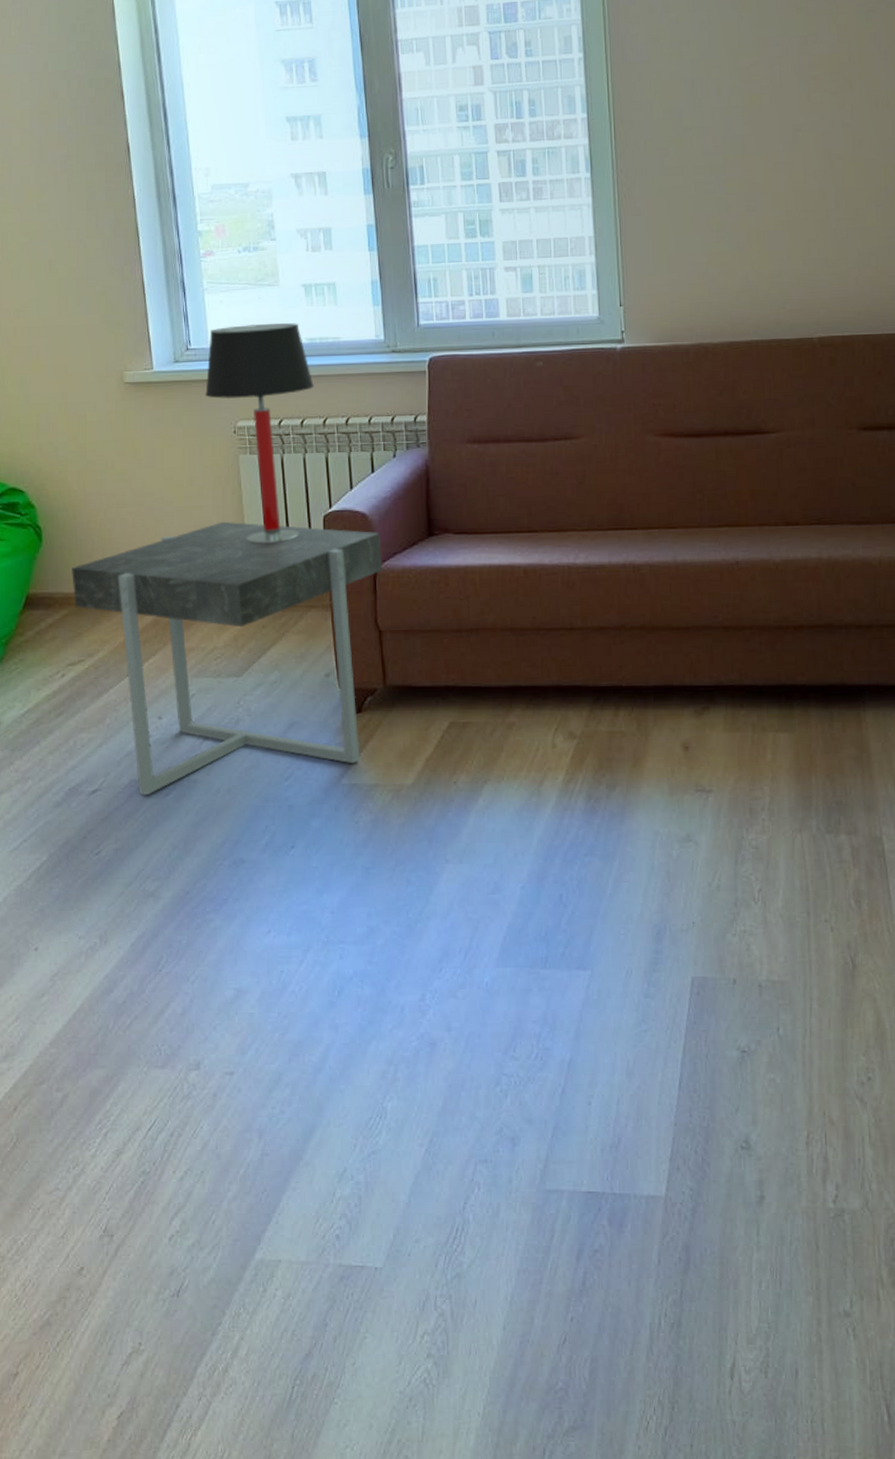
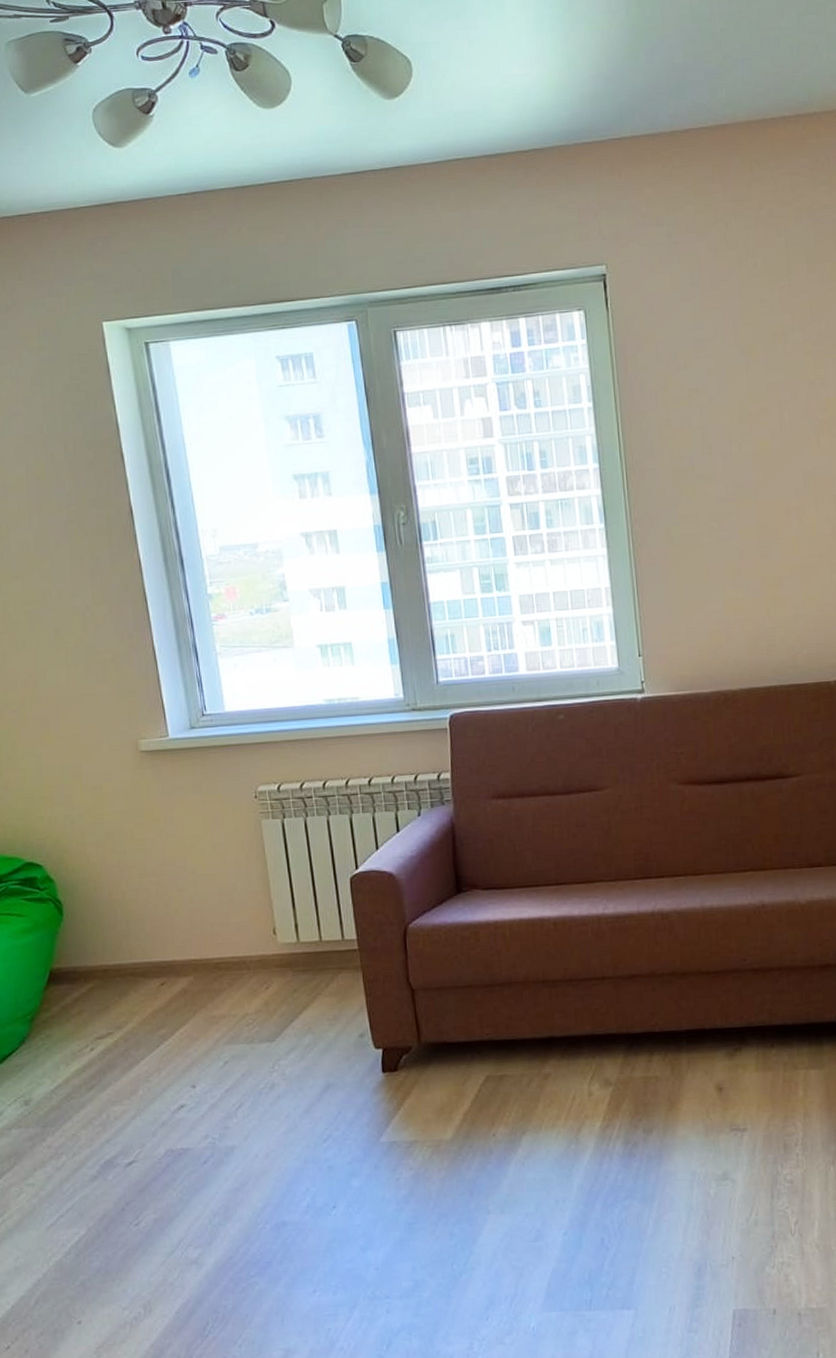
side table: present [72,521,383,795] -> none [95,887,413,1164]
table lamp: present [205,323,314,544] -> none [223,684,335,908]

